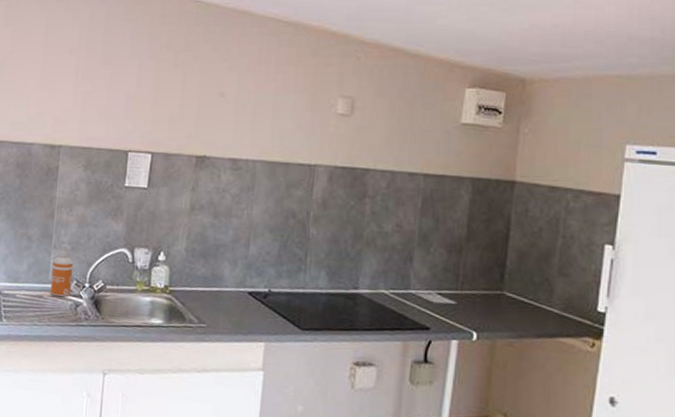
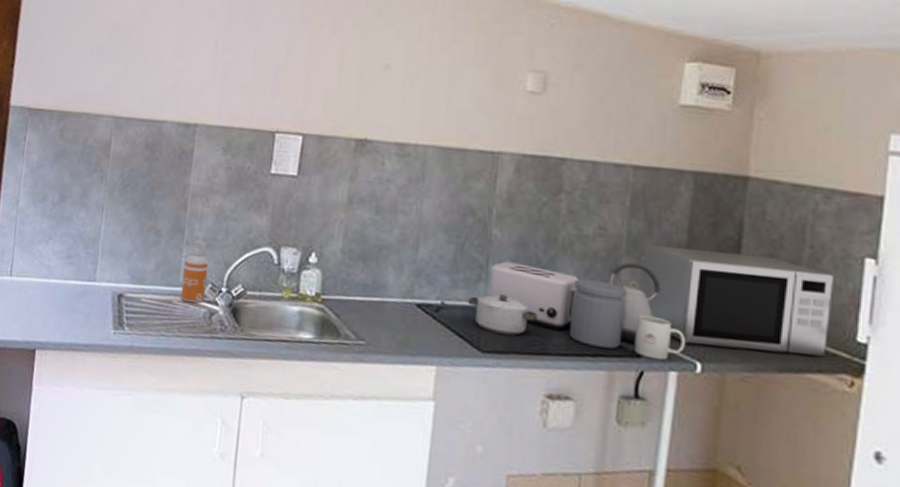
cooking pot: none [291,282,347,315] -> present [468,294,537,336]
toaster: none [306,255,380,310] -> present [487,261,578,330]
jar: none [372,267,418,324] -> present [568,278,626,350]
kettle: none [404,252,445,319] -> present [609,262,660,344]
mug: none [424,295,465,332] -> present [634,314,687,361]
microwave: none [429,237,580,324] -> present [640,243,833,357]

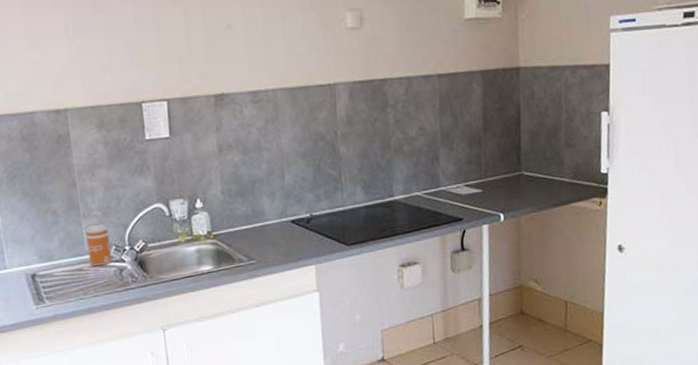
cooking pot: present [468,294,537,336] -> none [331,197,385,229]
toaster: present [487,261,578,330] -> none [343,170,411,215]
jar: present [568,278,626,350] -> none [408,169,448,221]
kettle: present [609,262,660,344] -> none [432,150,469,212]
mug: present [634,314,687,361] -> none [455,187,492,220]
microwave: present [640,243,833,357] -> none [453,125,583,202]

